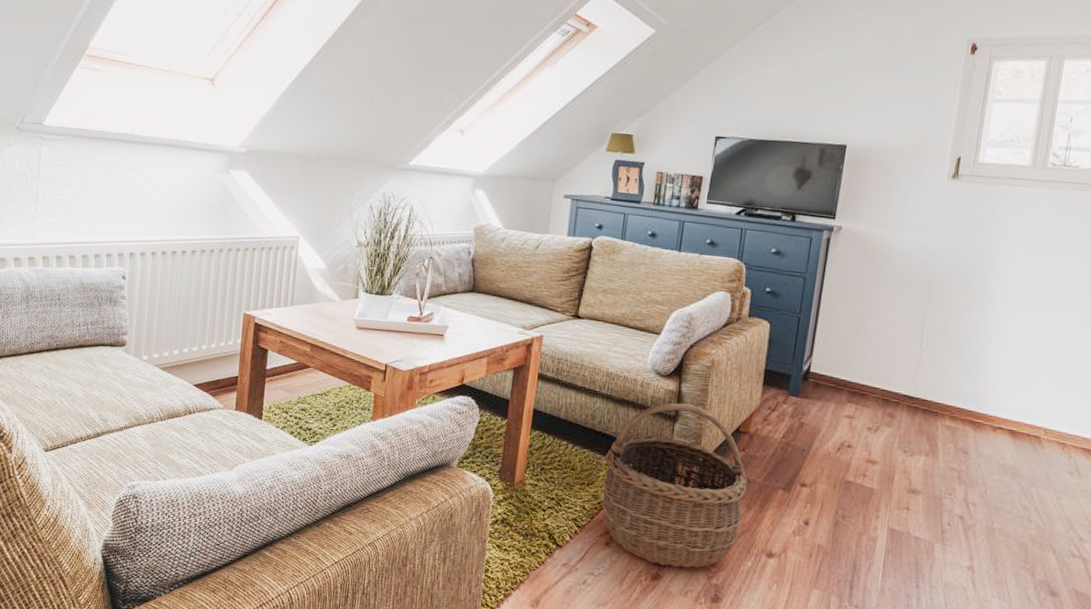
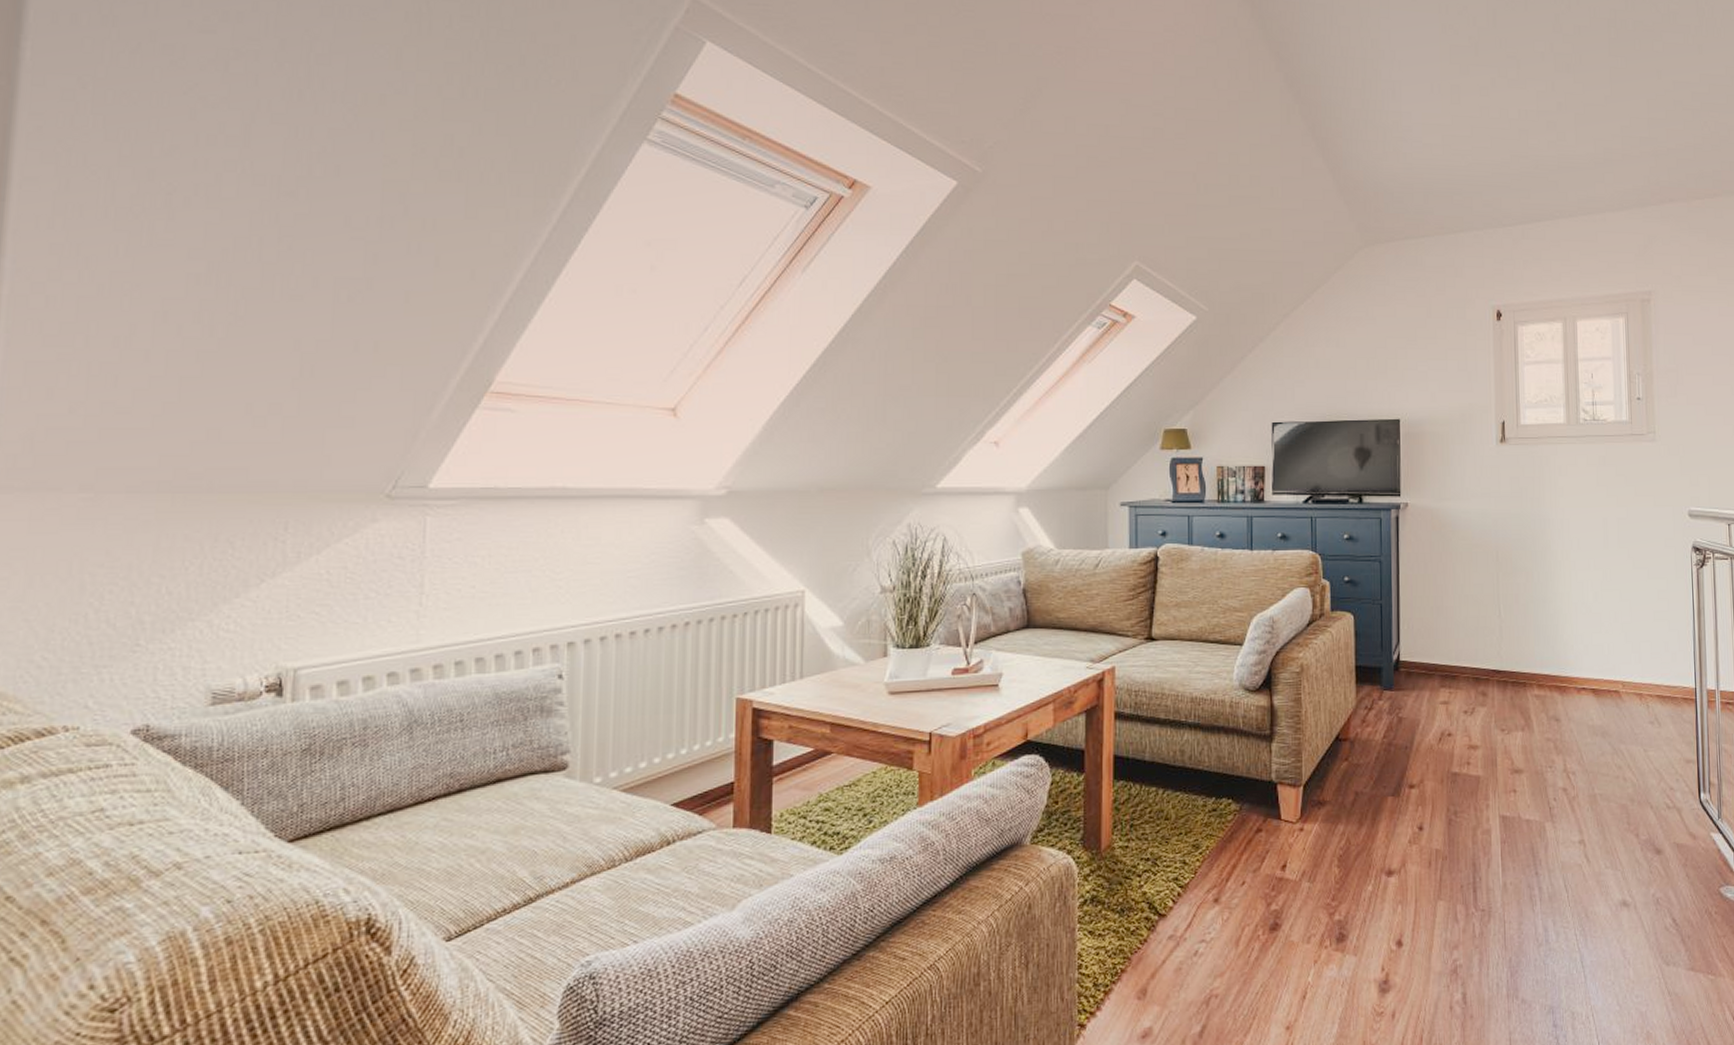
wicker basket: present [602,402,748,568] -> none [1200,719,1356,912]

